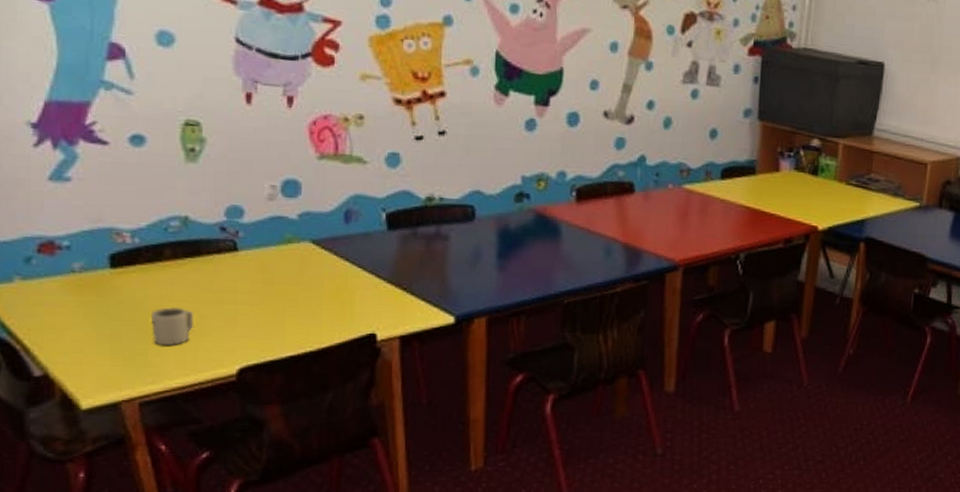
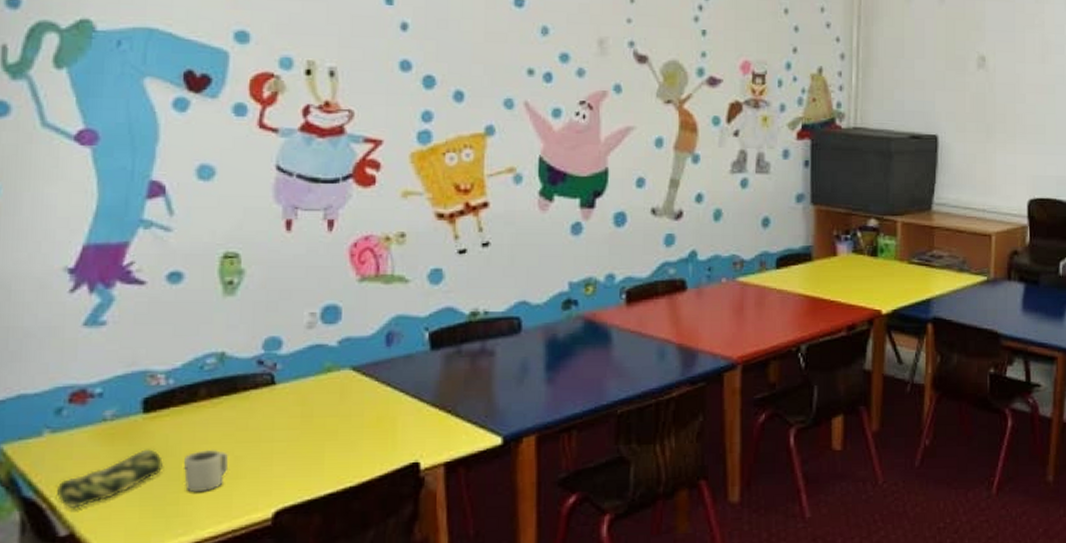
pencil case: none [29,302,131,351] -> present [56,449,163,508]

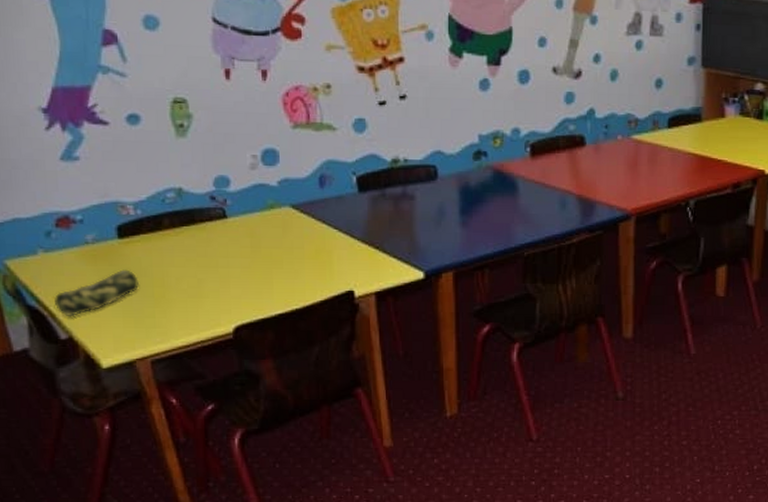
cup: present [184,449,229,493] -> none [156,271,193,309]

